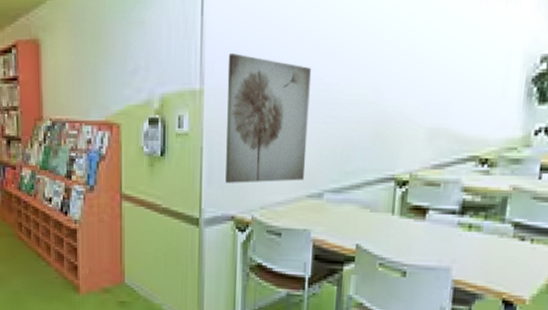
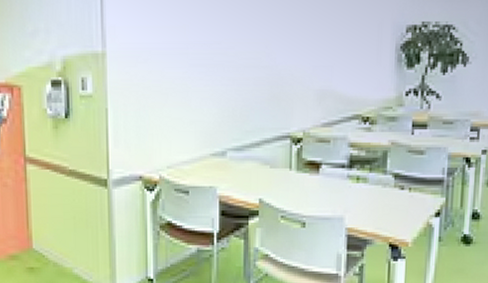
wall art: present [225,53,311,183] -> none [129,18,208,144]

